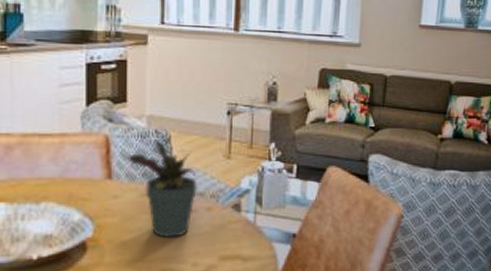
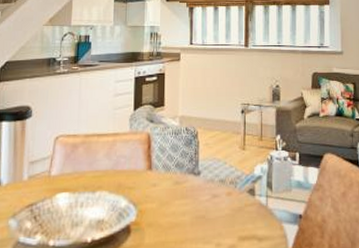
potted plant: present [127,140,197,238] -> none [164,136,219,220]

